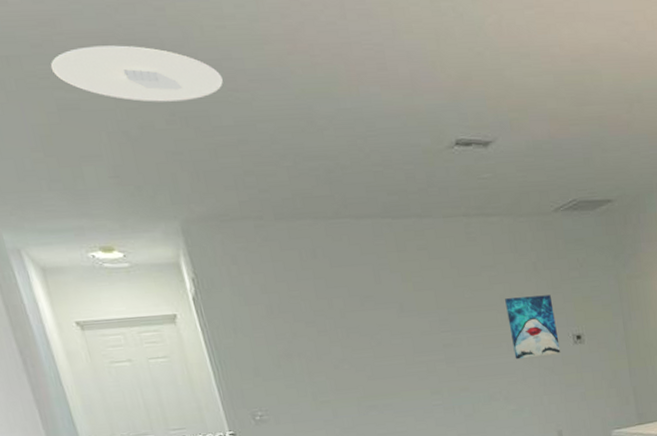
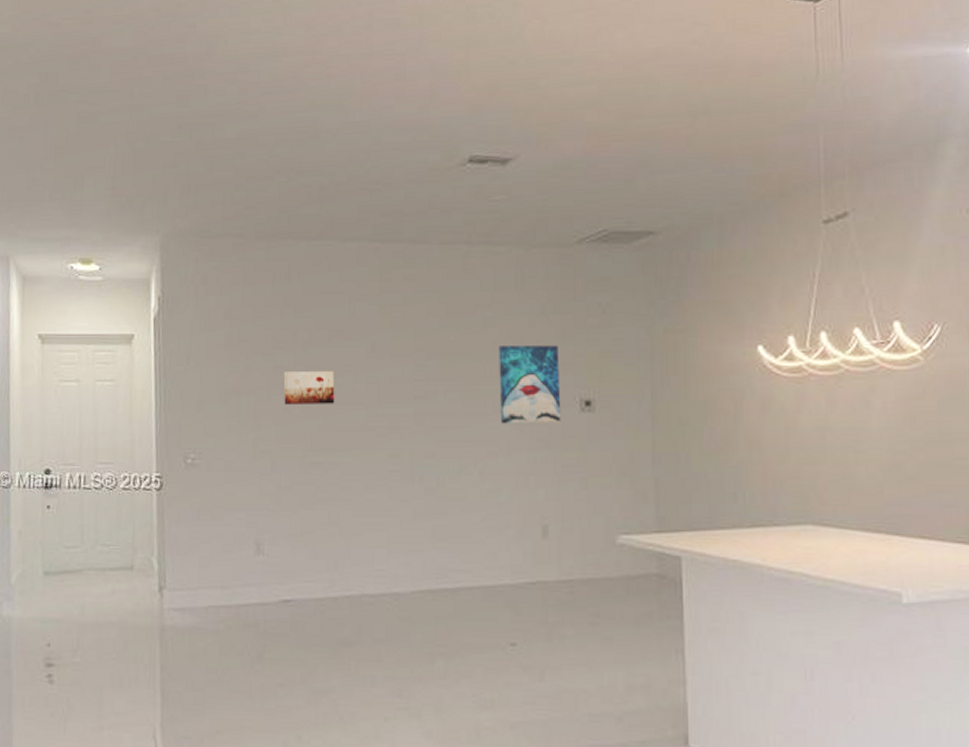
ceiling light: present [50,45,223,102] -> none [81,60,235,115]
wall art: none [327,331,378,363] -> present [283,371,335,406]

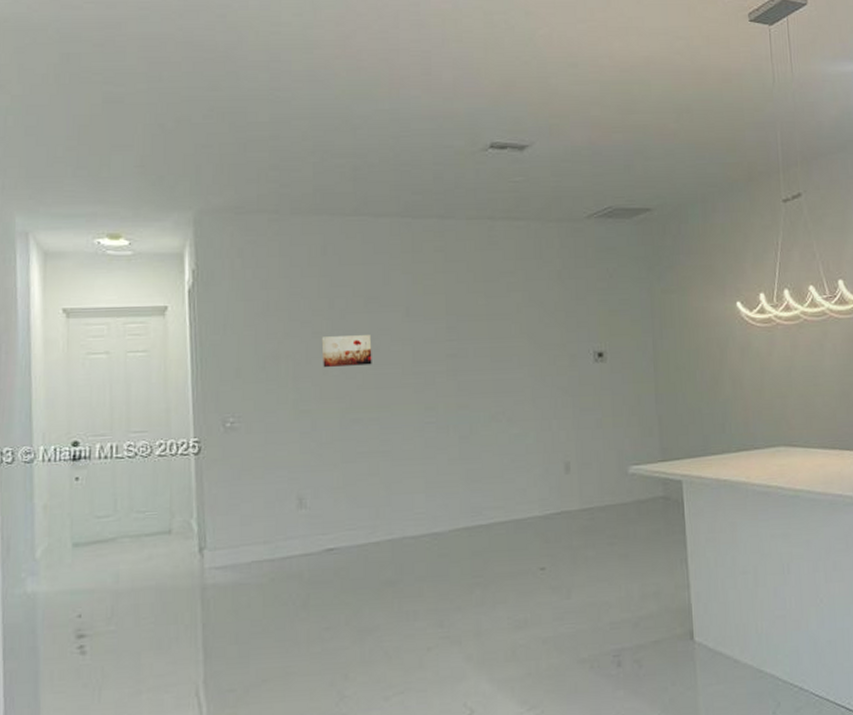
wall art: present [499,345,561,424] -> none [522,306,578,376]

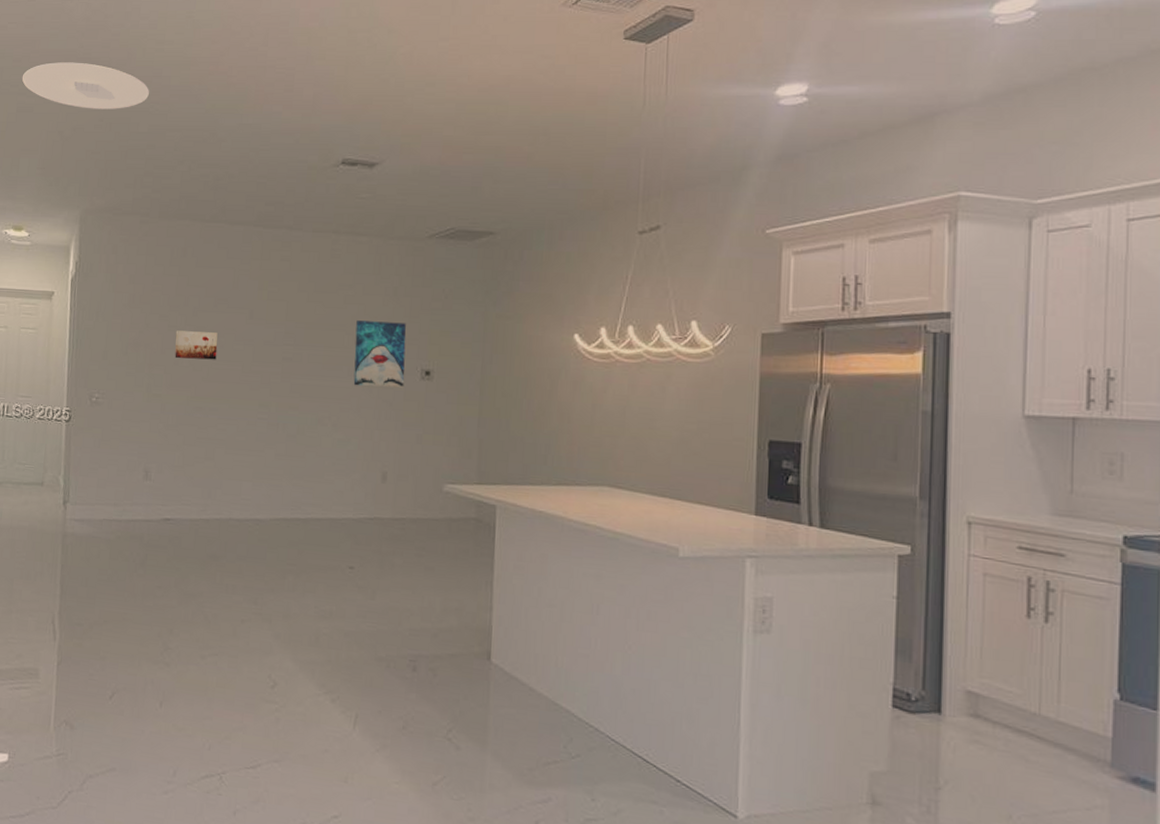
ceiling light: none [106,46,267,98] -> present [22,62,149,109]
wall art: none [522,306,578,376] -> present [353,320,407,388]

